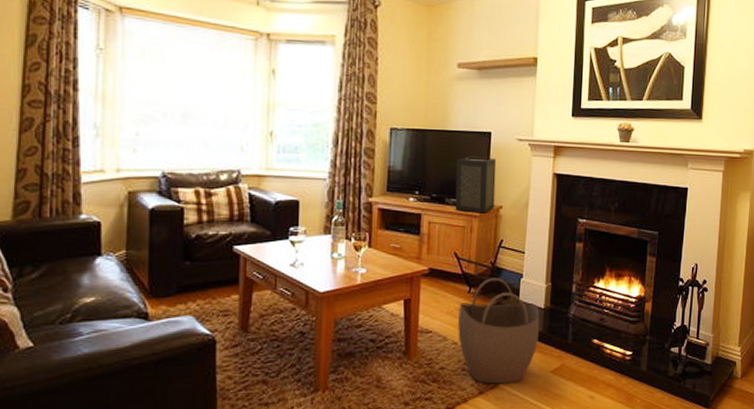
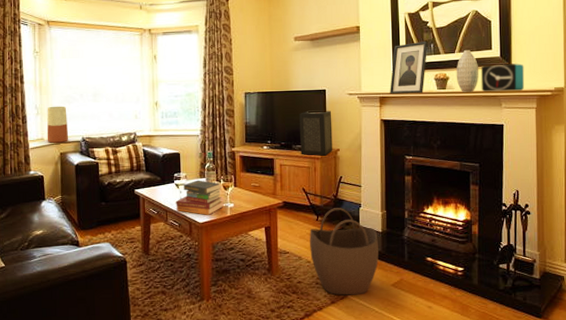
vase: none [109,126,143,178] -> present [47,106,69,143]
books: none [289,236,353,282] -> present [176,180,224,215]
picture frame: none [566,82,614,145] -> present [390,40,428,94]
vase: none [641,97,668,149] -> present [456,49,479,93]
clock: none [667,117,715,151] -> present [480,63,525,93]

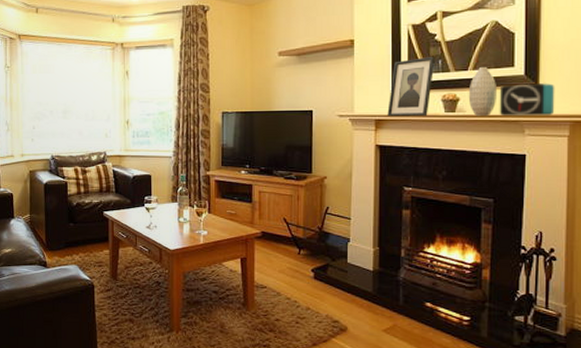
vase: present [47,106,69,143] -> none [16,122,38,160]
books: present [176,180,224,215] -> none [146,204,197,242]
speaker: present [298,110,333,156] -> none [281,133,319,183]
woven basket: present [310,208,379,296] -> none [290,241,369,339]

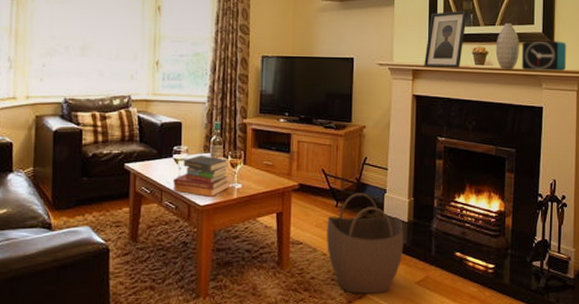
books: none [146,204,197,242] -> present [173,155,230,197]
woven basket: none [290,241,369,339] -> present [327,193,403,294]

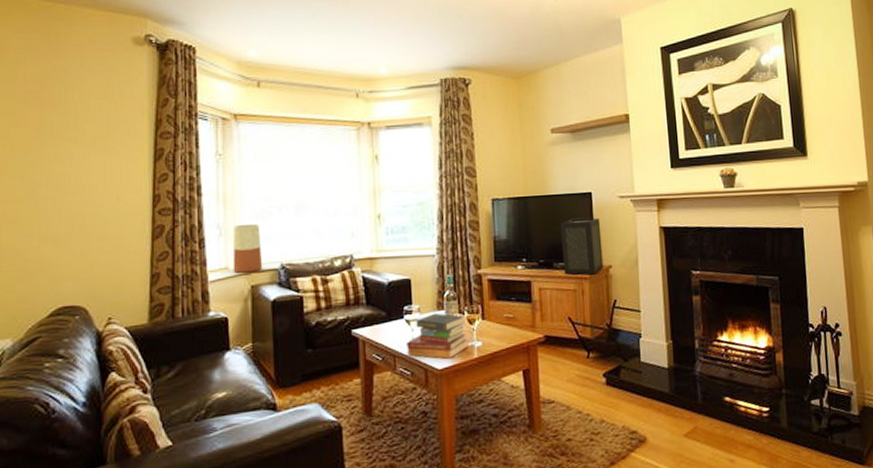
vase: none [20,59,48,103] -> present [232,223,263,273]
speaker: none [322,80,359,133] -> present [559,218,604,275]
woven basket: present [327,193,403,294] -> none [579,340,667,454]
picture frame: present [424,10,467,68] -> none [668,130,710,196]
vase: present [495,22,520,71] -> none [744,139,772,192]
clock: present [521,40,567,72] -> none [772,154,824,190]

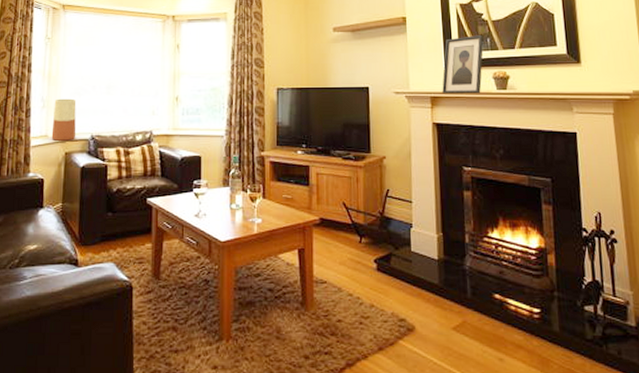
books: present [407,312,469,359] -> none [194,189,250,232]
speaker: present [559,218,604,275] -> none [338,110,378,164]
picture frame: none [668,130,710,196] -> present [442,34,484,94]

